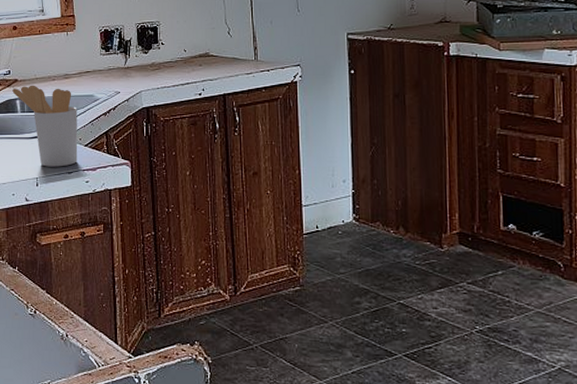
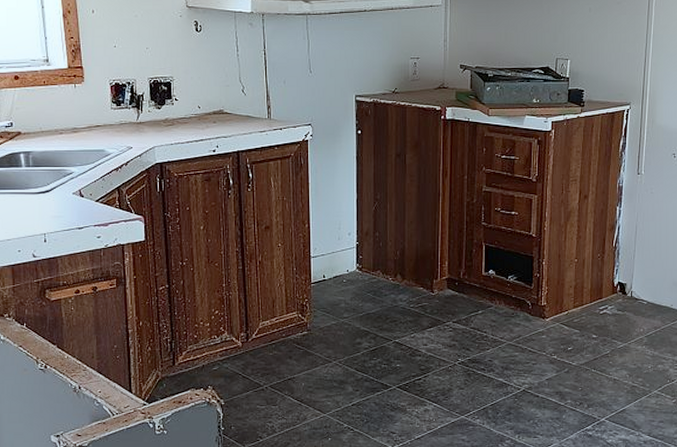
utensil holder: present [12,85,78,167] -> none [15,138,88,223]

